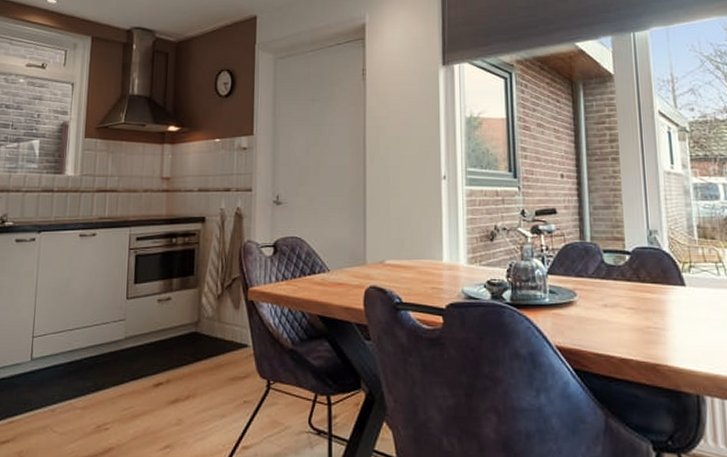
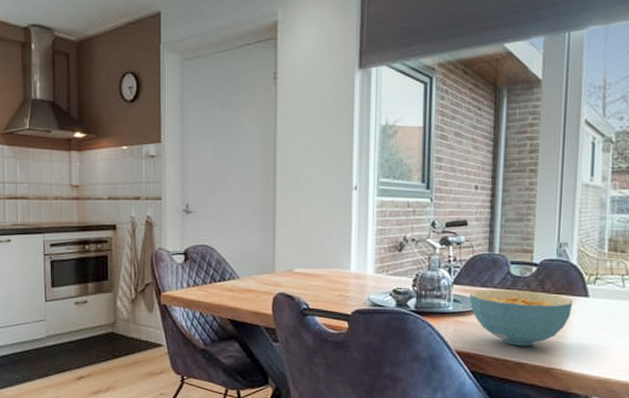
cereal bowl: none [565,279,671,340] -> present [469,289,574,346]

